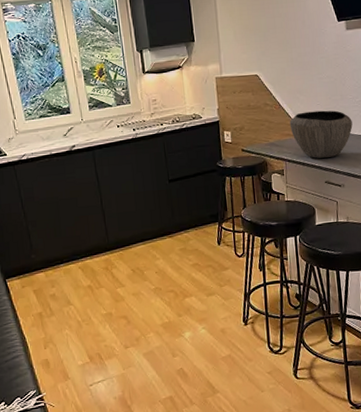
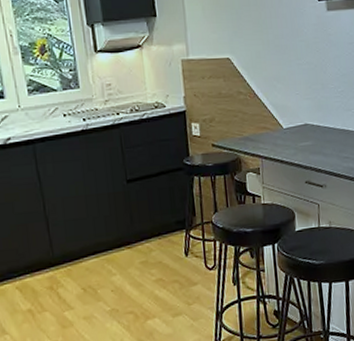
bowl: present [289,110,353,159] -> none [265,100,335,155]

